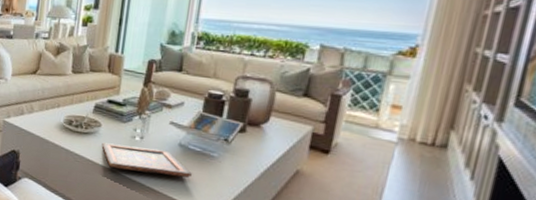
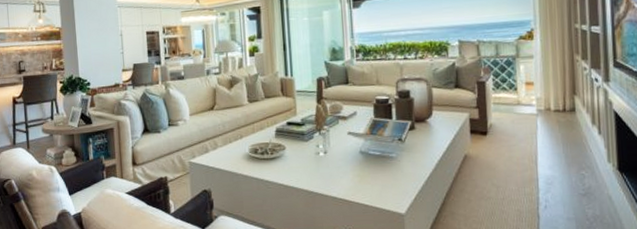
painted panel: present [102,142,193,178] -> none [289,160,378,188]

